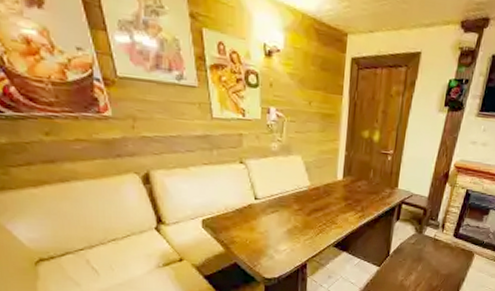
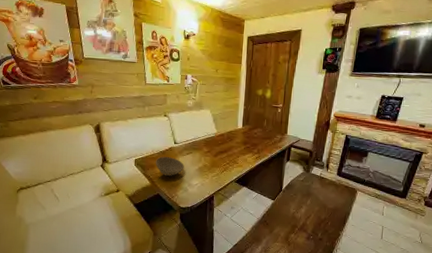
bowl: none [230,216,269,241] -> present [155,156,184,176]

